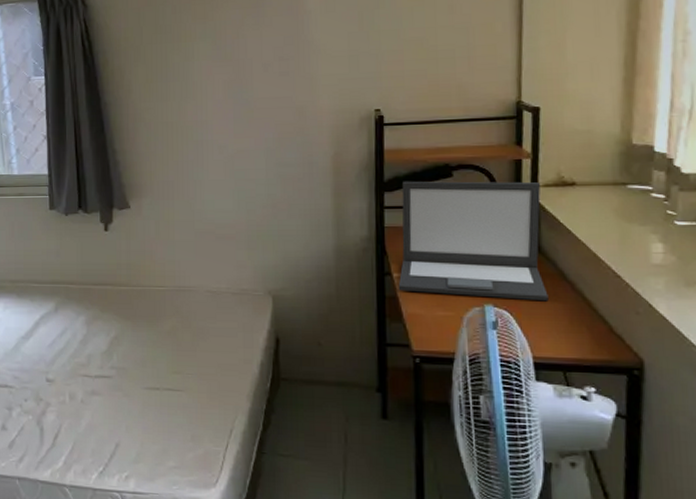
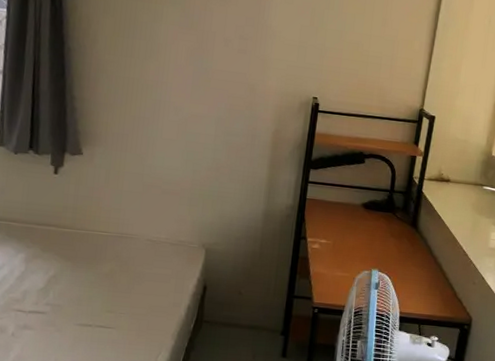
laptop: present [398,181,549,302] -> none [309,161,426,270]

